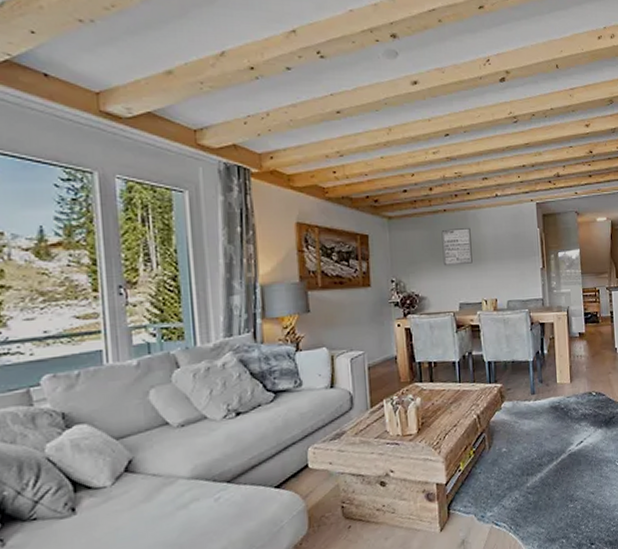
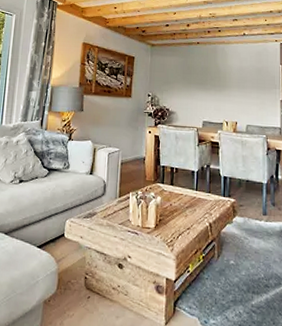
wall art: present [441,227,473,266] -> none [192,58,219,89]

